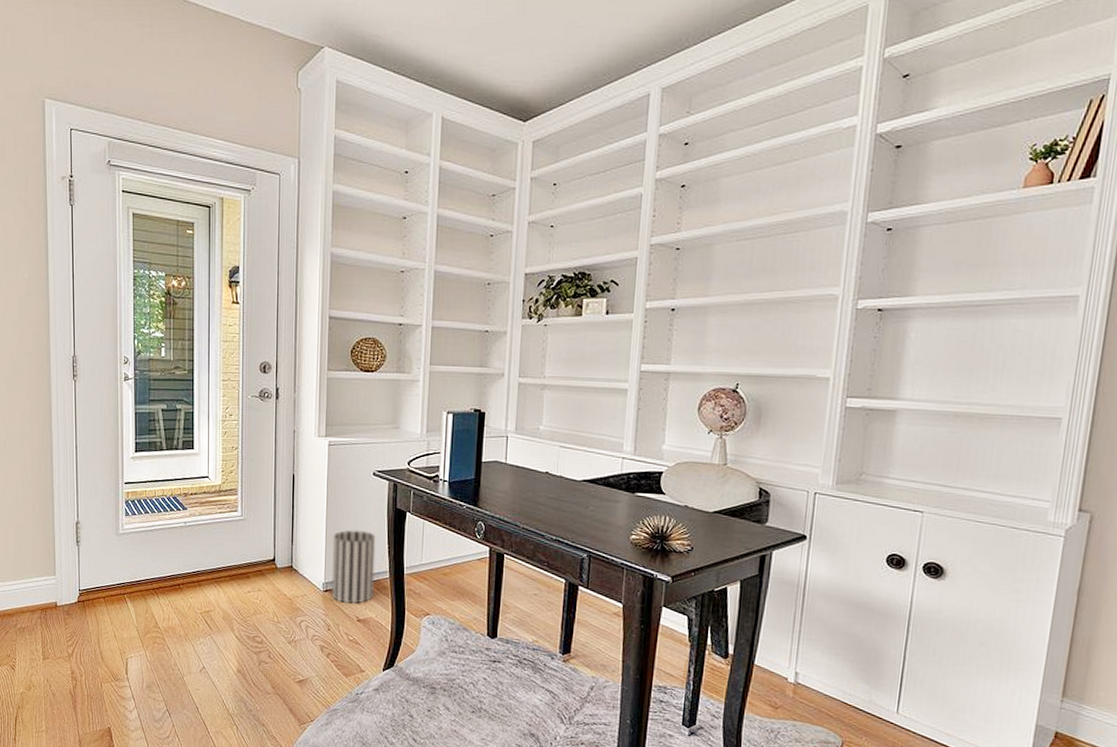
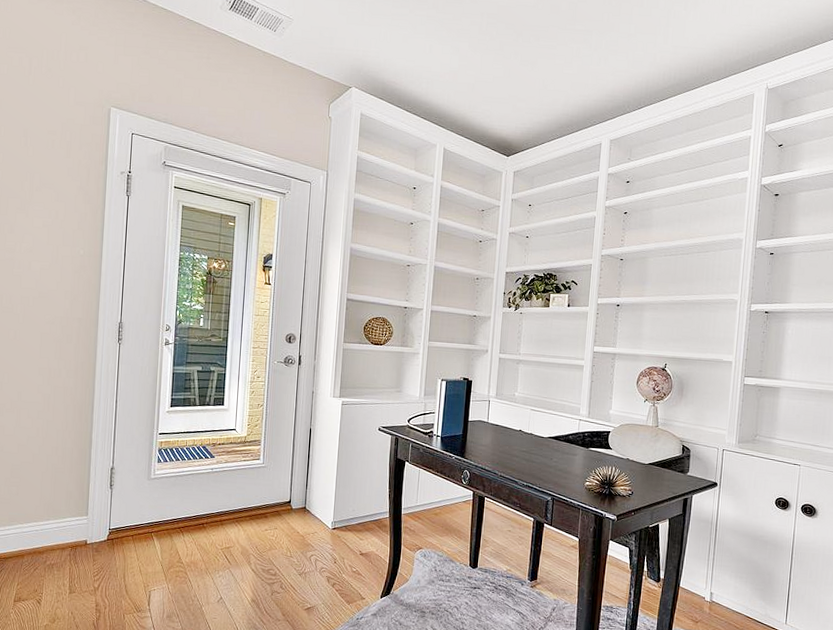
wastebasket: present [331,529,376,604] -> none [339,476,379,540]

